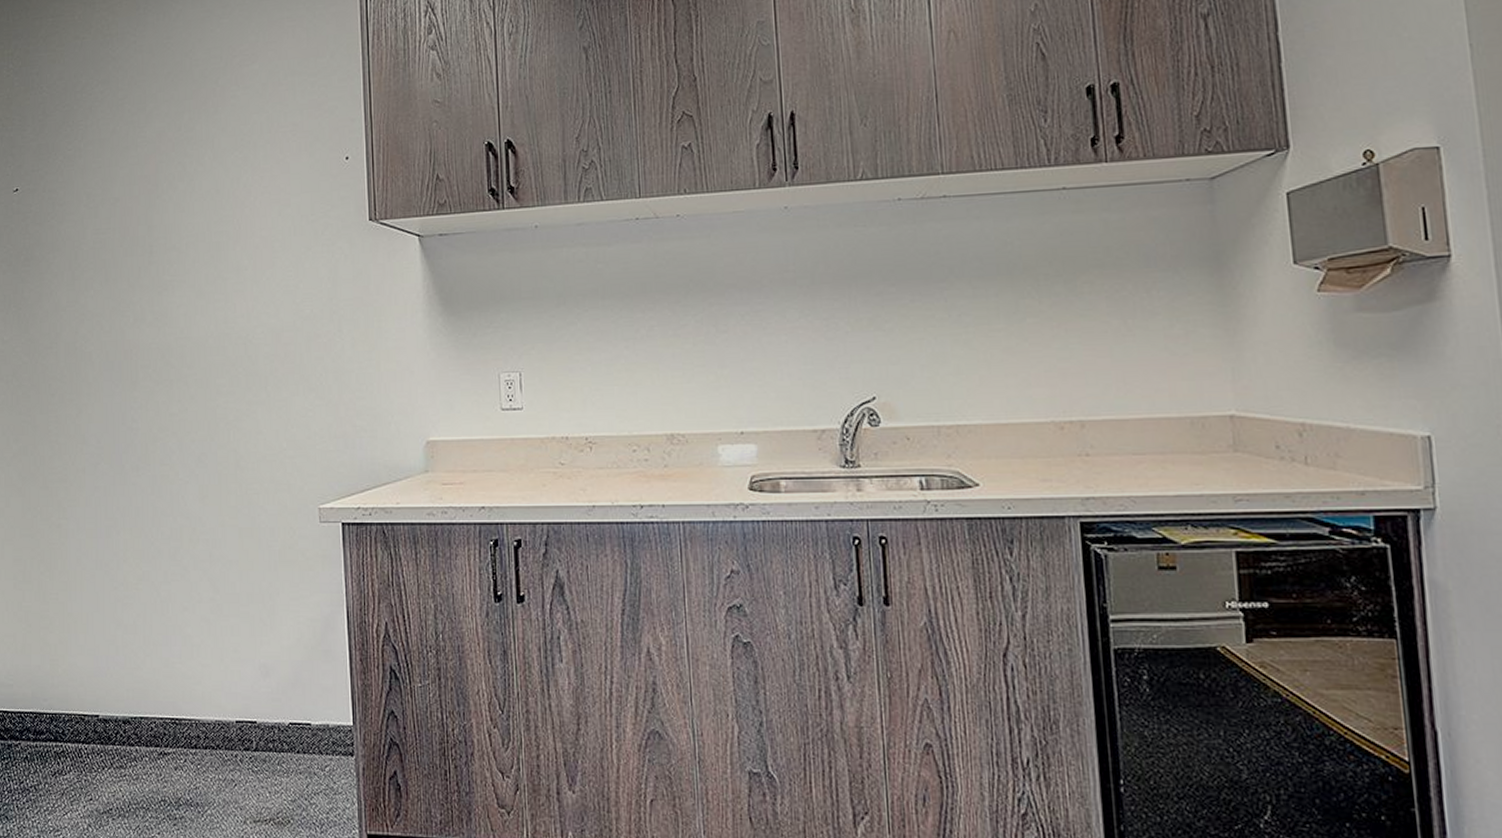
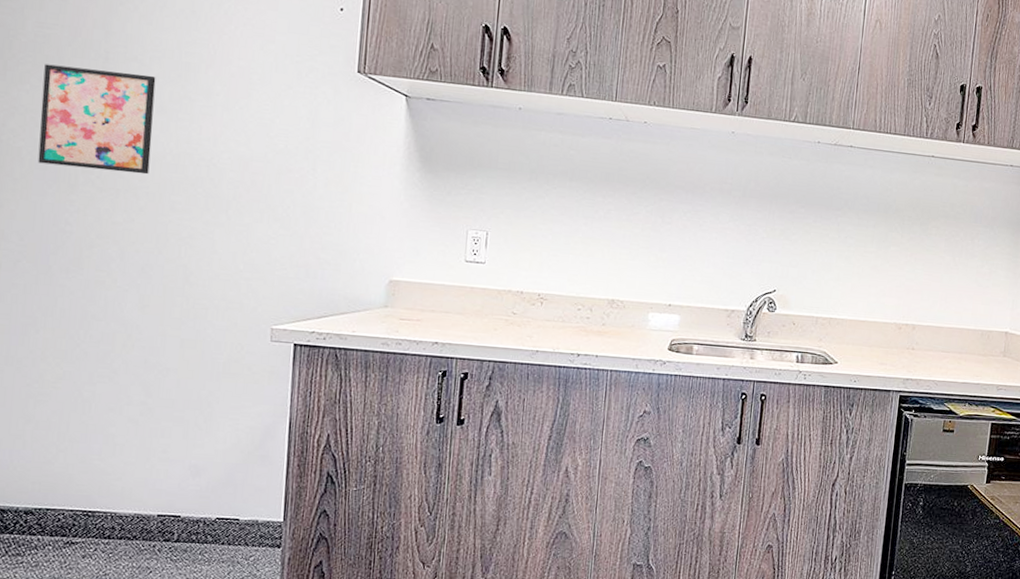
wall art: none [103,261,195,365] -> present [37,64,156,175]

